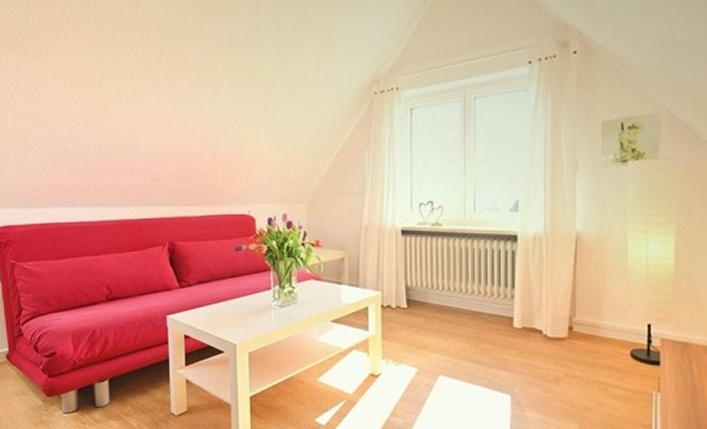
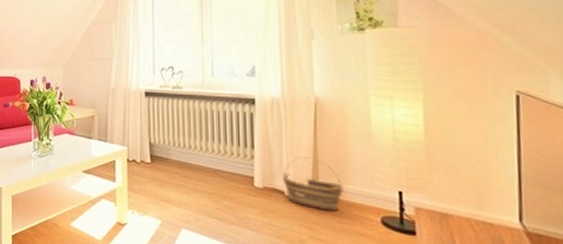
basket: none [541,295,598,349] -> present [282,157,343,212]

